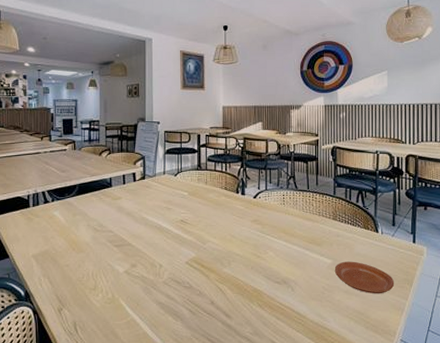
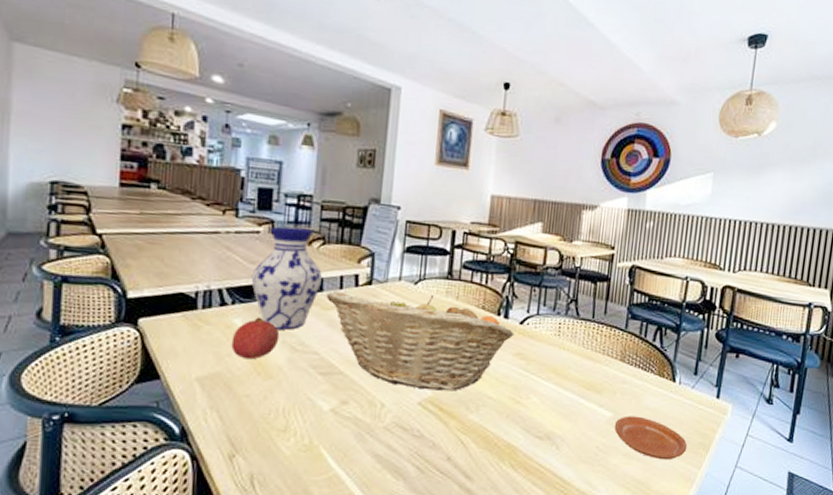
fruit: none [54,209,85,240] -> present [231,317,280,360]
vase: none [63,144,110,216] -> present [251,226,322,330]
fruit basket: none [115,183,251,252] -> present [326,290,515,391]

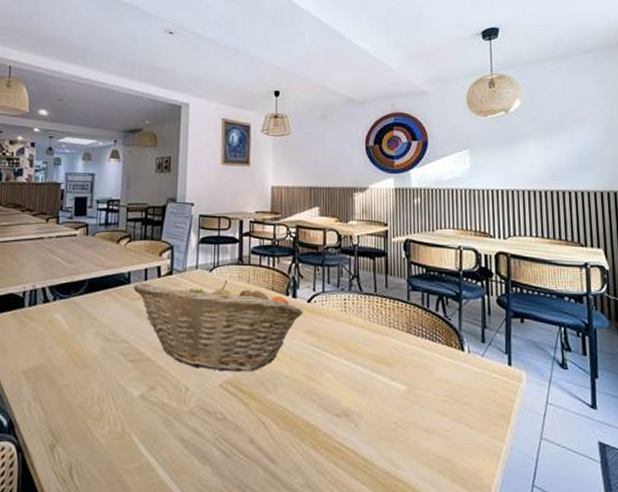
fruit: present [231,317,280,360] -> none [52,311,94,351]
vase: present [251,226,322,330] -> none [69,229,129,321]
plate: present [614,416,688,460] -> none [409,388,487,434]

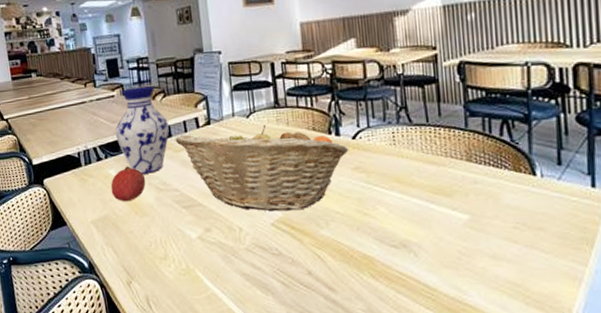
fruit: none [52,311,94,351] -> present [110,166,146,202]
vase: none [69,229,129,321] -> present [115,86,170,174]

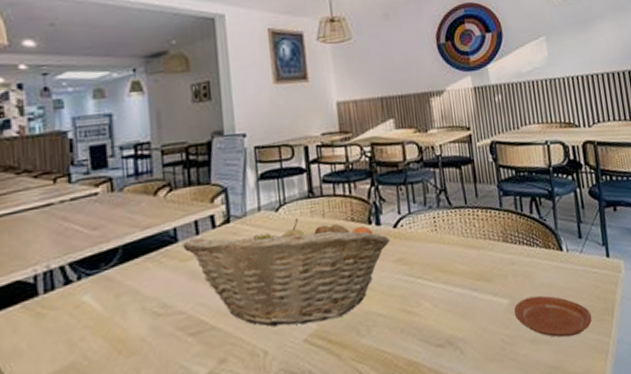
fruit: present [110,166,146,202] -> none [83,287,138,339]
vase: present [115,86,170,174] -> none [95,178,175,296]
plate: none [473,215,566,259] -> present [513,295,593,338]

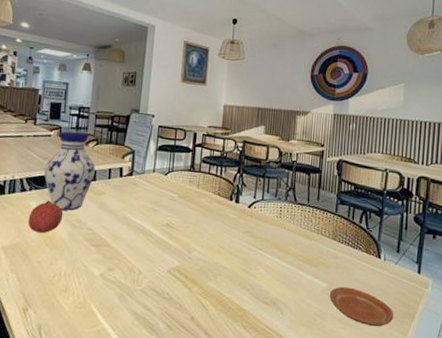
fruit: none [83,287,138,339] -> present [28,200,63,233]
vase: none [95,178,175,296] -> present [44,131,96,211]
fruit basket: present [182,219,391,327] -> none [98,180,244,262]

